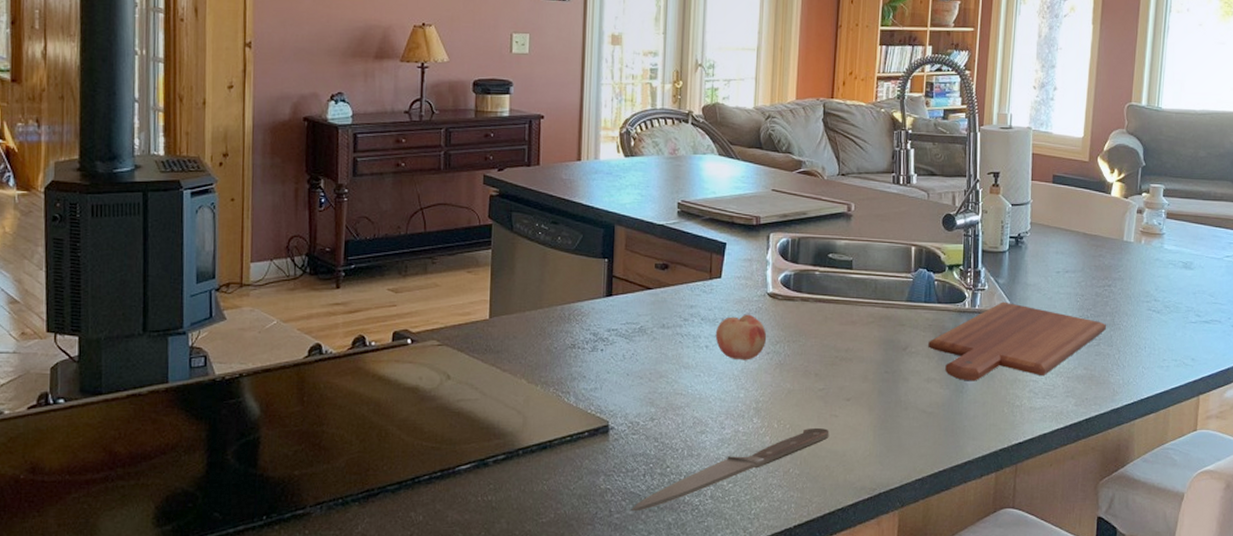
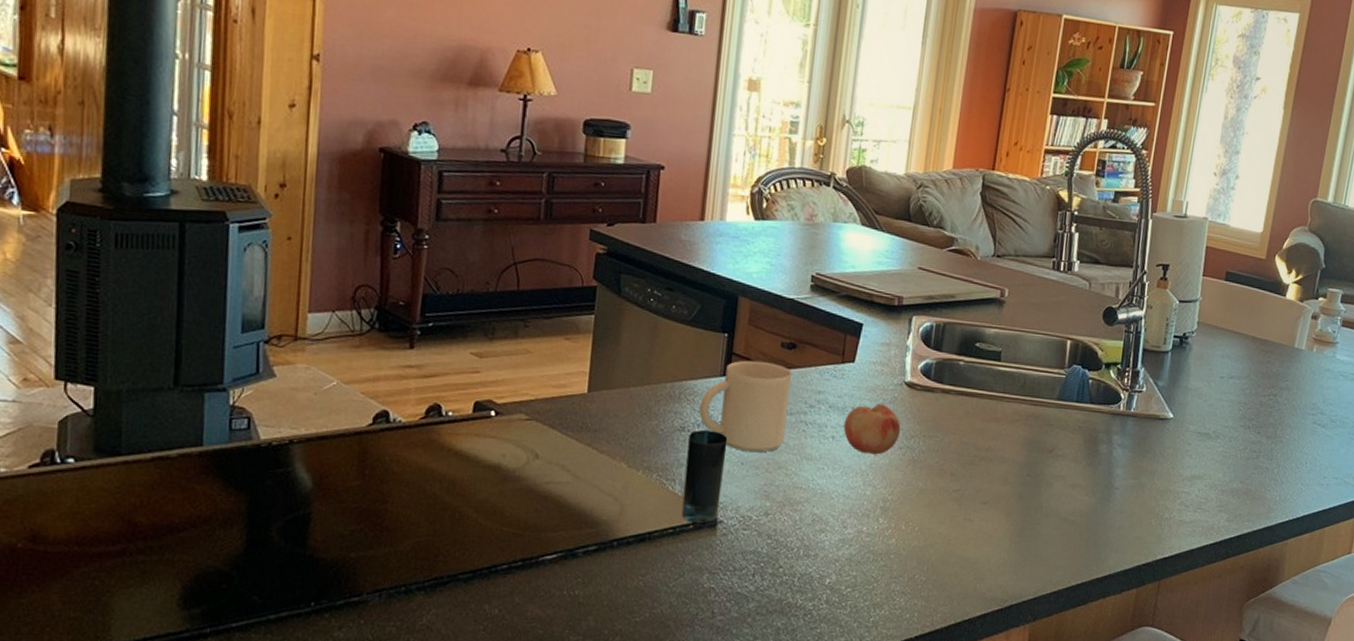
cup: none [577,347,614,431] -> present [681,430,728,524]
mug: none [587,281,667,364] -> present [699,360,793,453]
kitchen knife: present [631,428,829,512] -> none [736,532,962,614]
cutting board: present [928,301,1107,381] -> none [1076,406,1269,490]

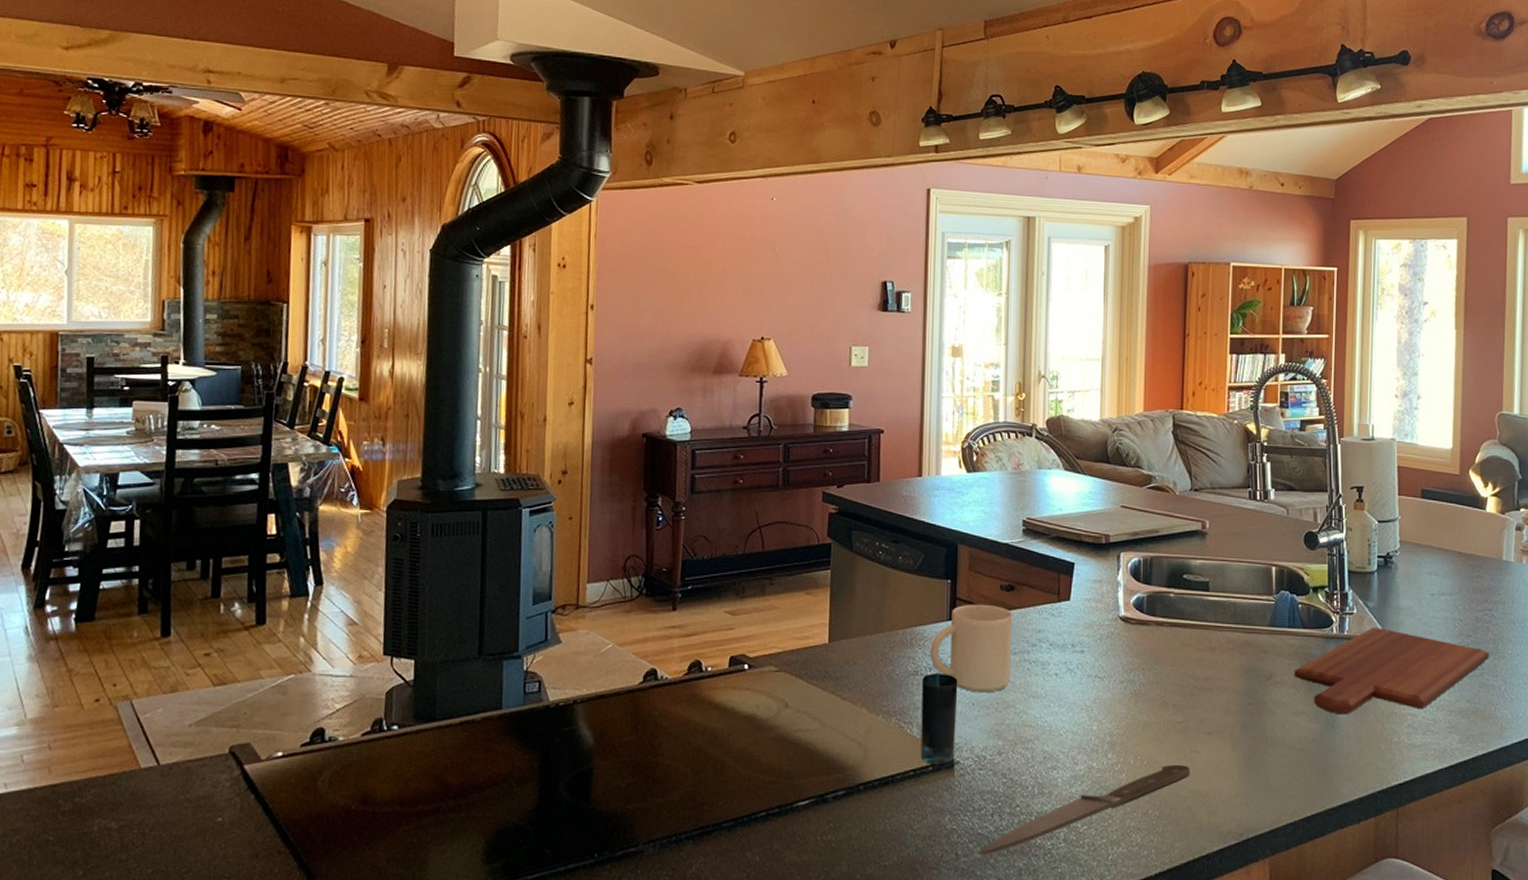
kitchen knife: none [736,532,962,614] -> present [979,765,1190,855]
fruit: present [843,404,901,455] -> none [1065,639,1120,690]
cutting board: none [1076,406,1269,490] -> present [1294,627,1490,715]

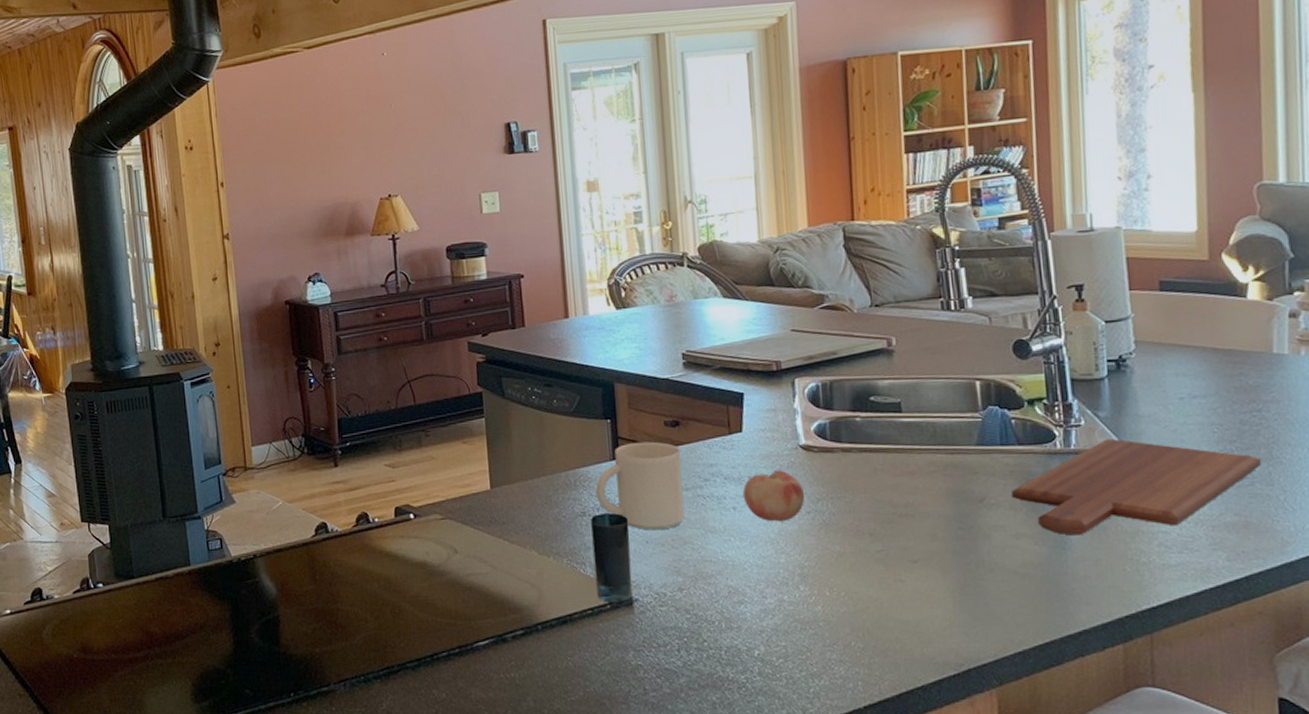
kitchen knife: present [979,765,1190,855] -> none [668,595,896,690]
fruit: none [1065,639,1120,690] -> present [742,470,805,522]

